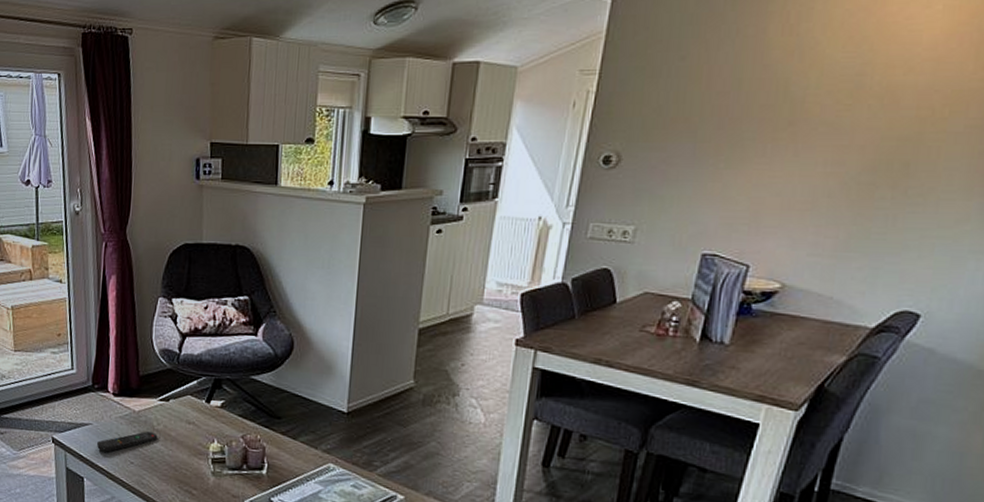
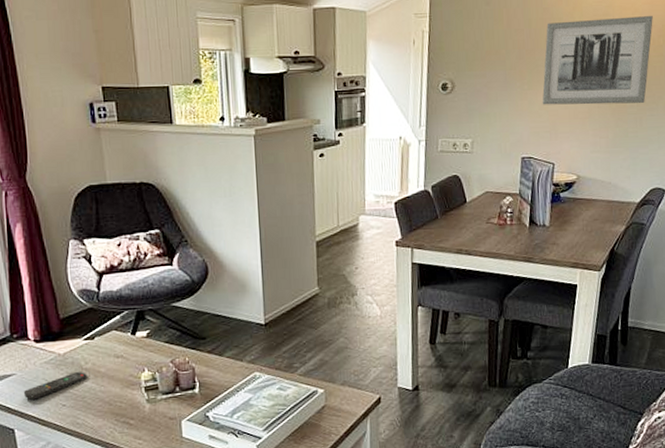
wall art: none [742,77,937,195] -> present [542,16,653,105]

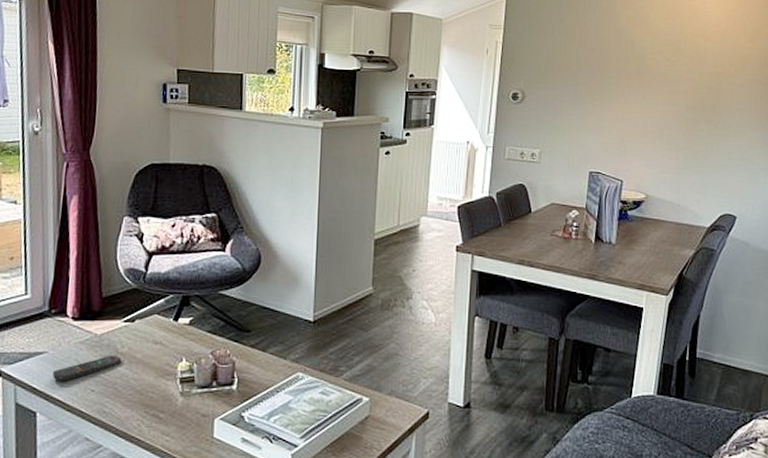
wall art: present [542,16,653,105] -> none [612,43,724,128]

